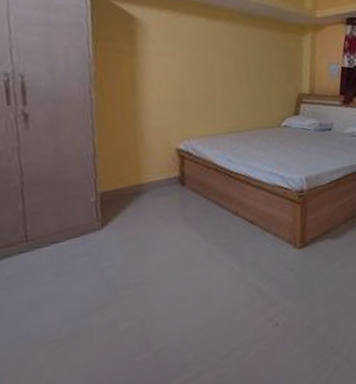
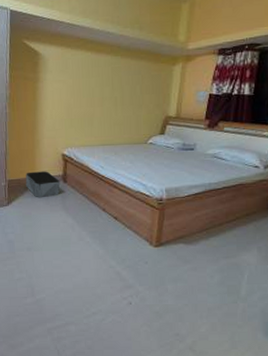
storage bin: none [126,173,177,212] -> present [25,171,60,198]

